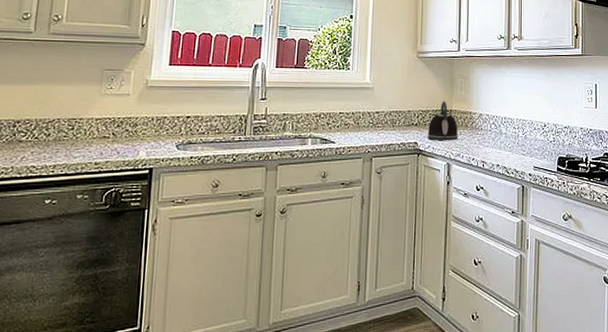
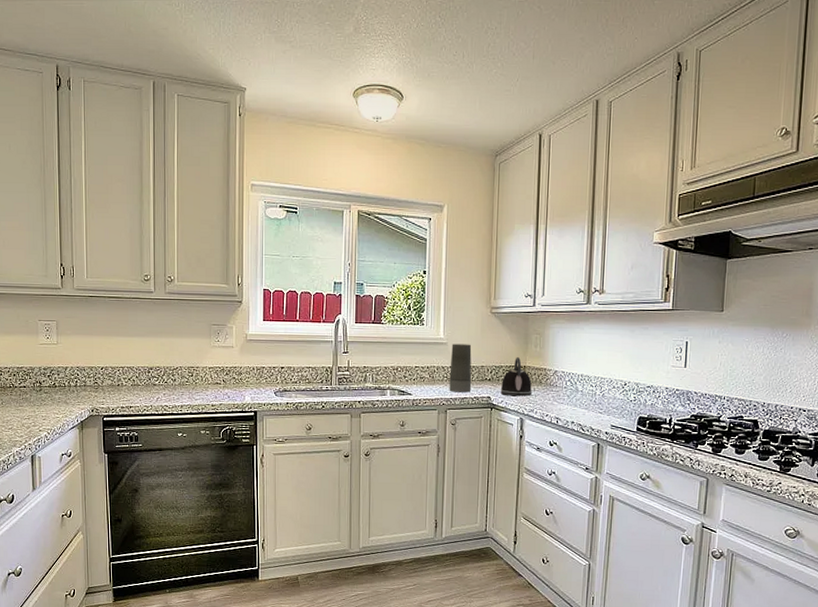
canister: none [375,88,399,139] -> present [449,344,472,393]

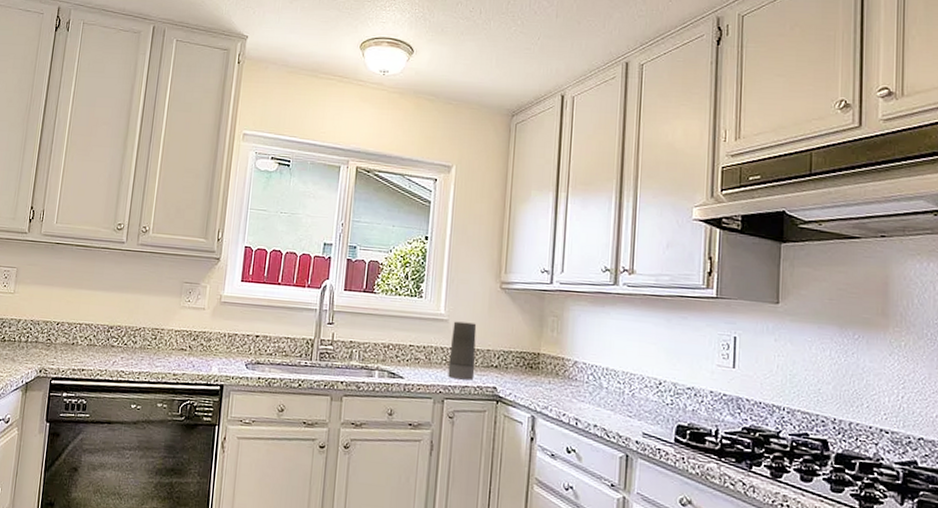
kettle: present [500,356,533,397] -> none [508,341,547,391]

